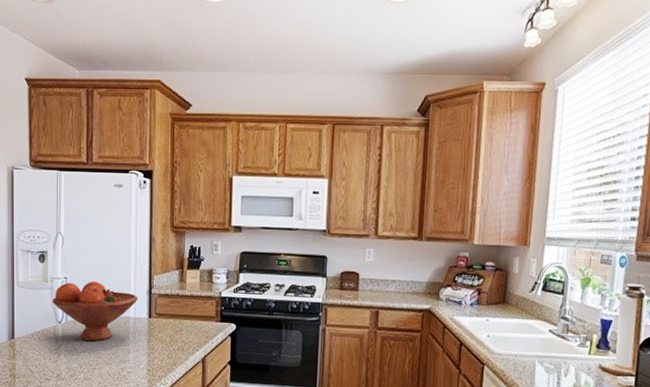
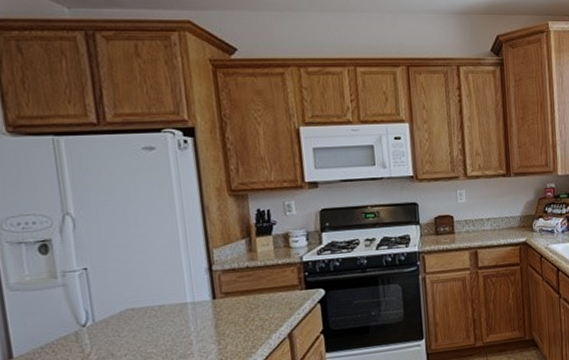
fruit bowl: present [52,281,139,341] -> none [68,267,196,342]

